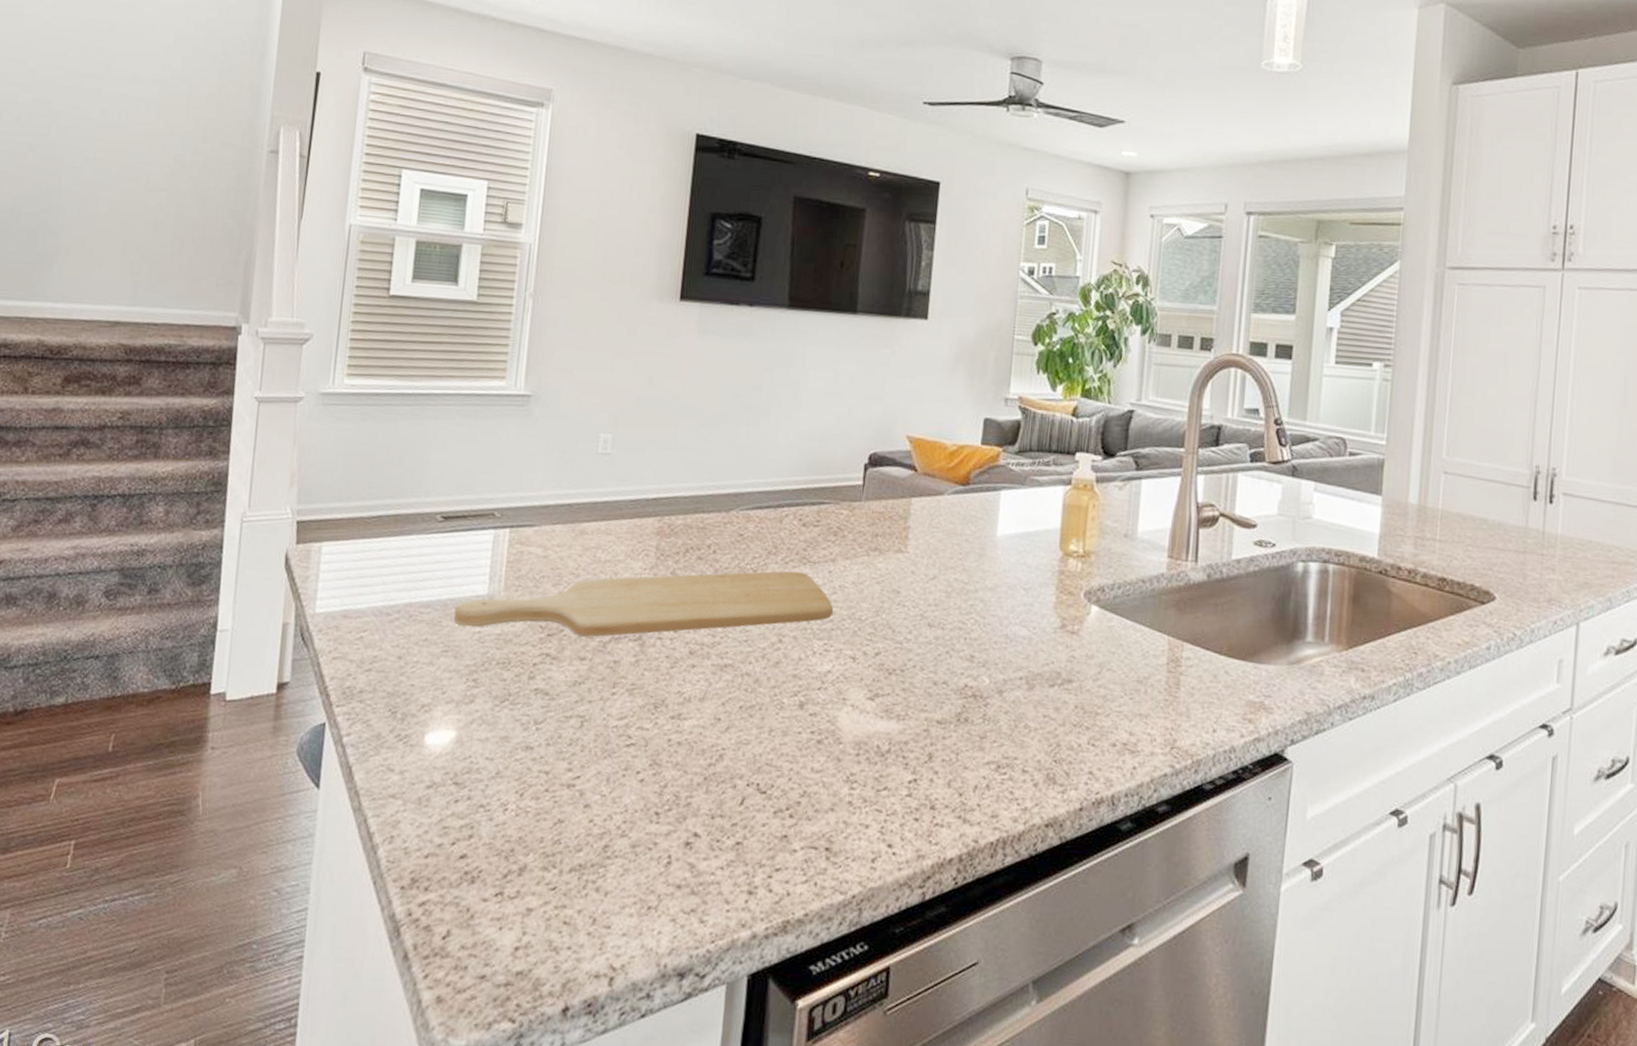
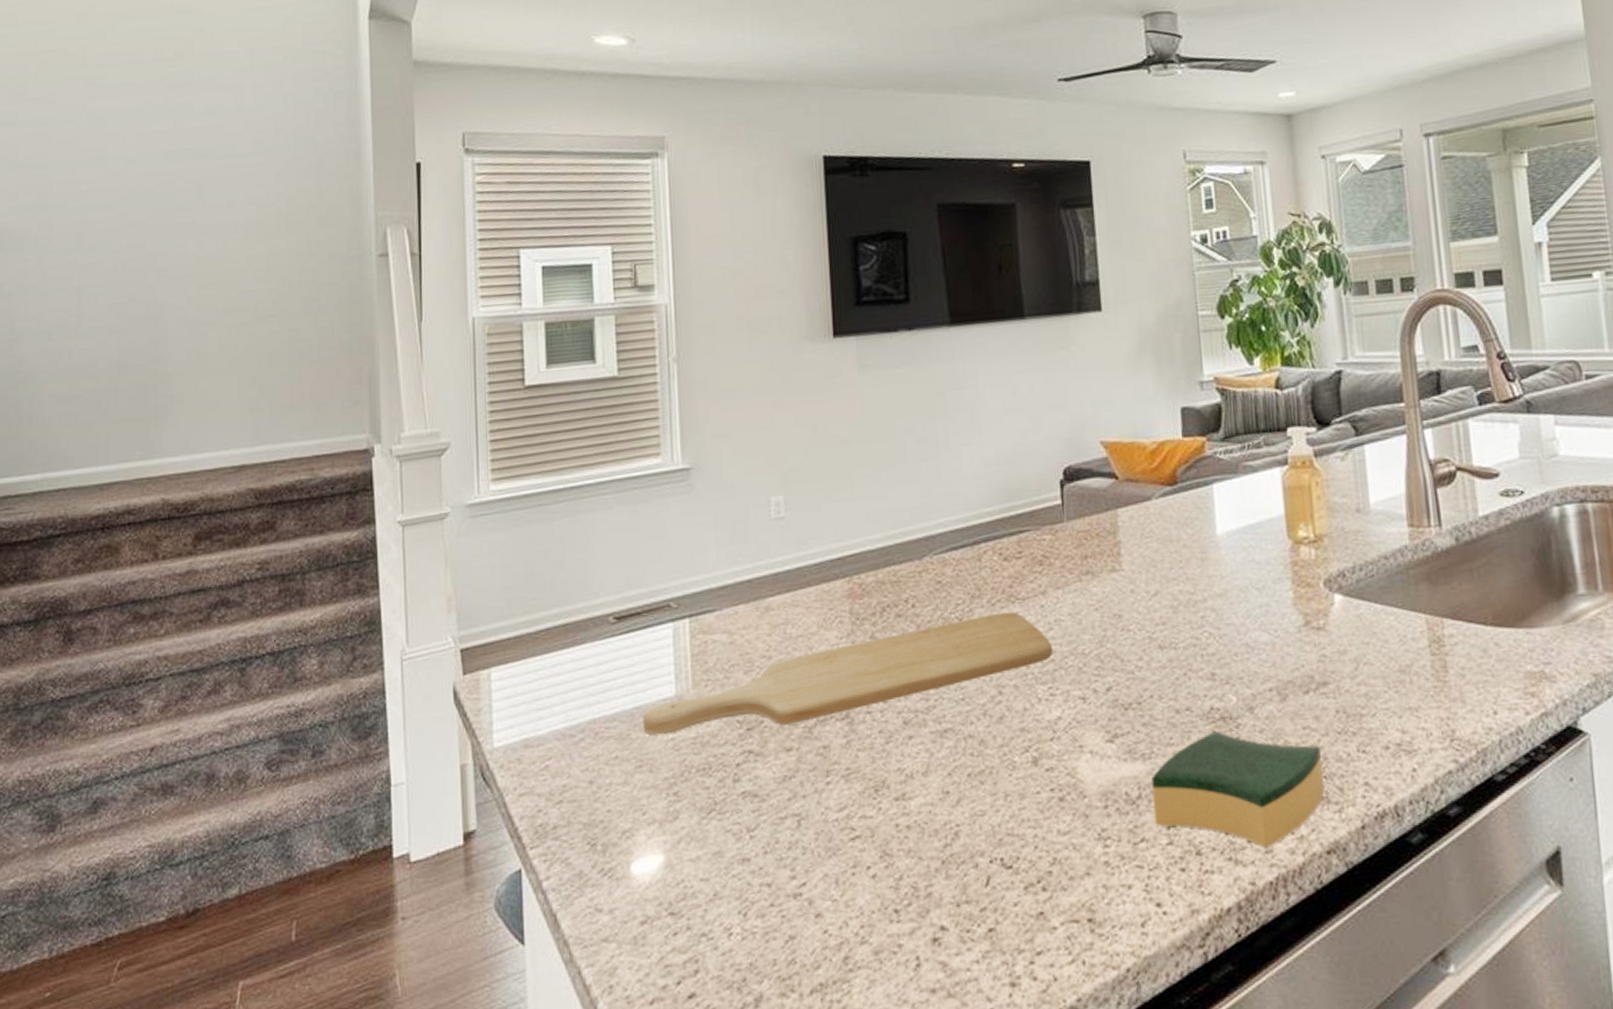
sponge: none [899,706,1055,813] -> present [1151,731,1325,848]

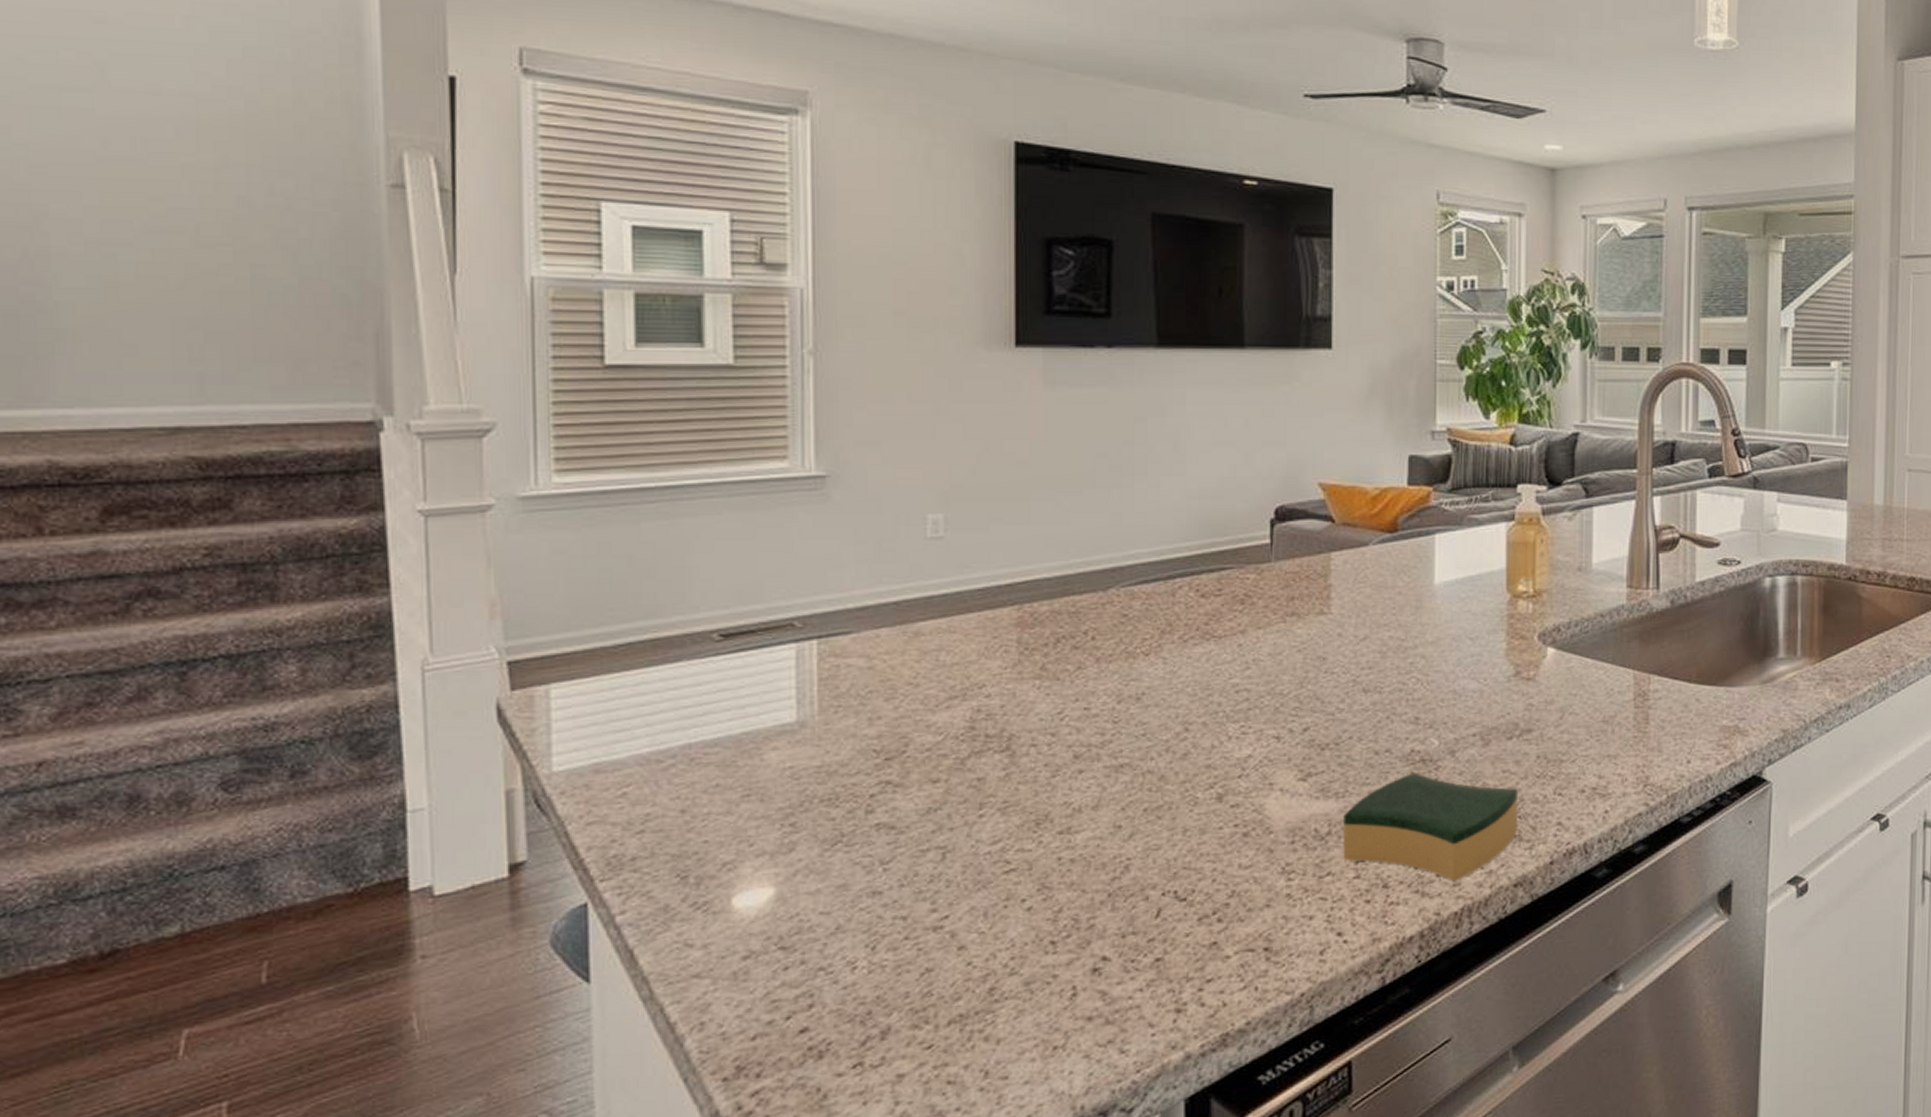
chopping board: present [642,611,1052,736] -> none [753,649,1247,763]

